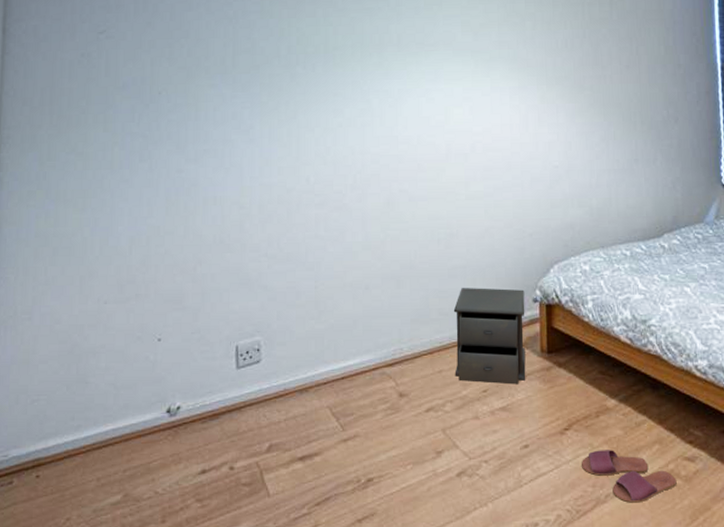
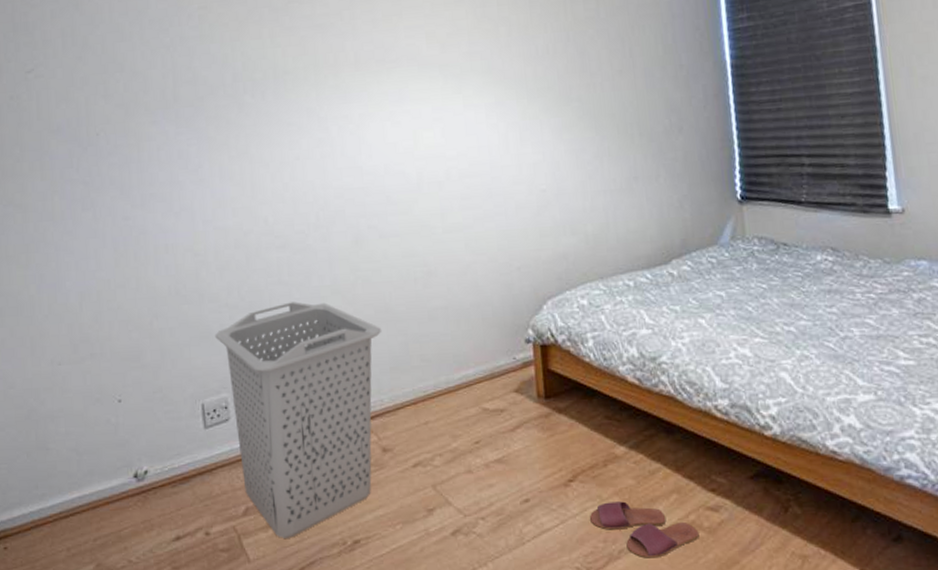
laundry basket: none [253,255,406,475] -> present [215,302,382,538]
nightstand: present [453,288,526,385] -> none [436,329,522,434]

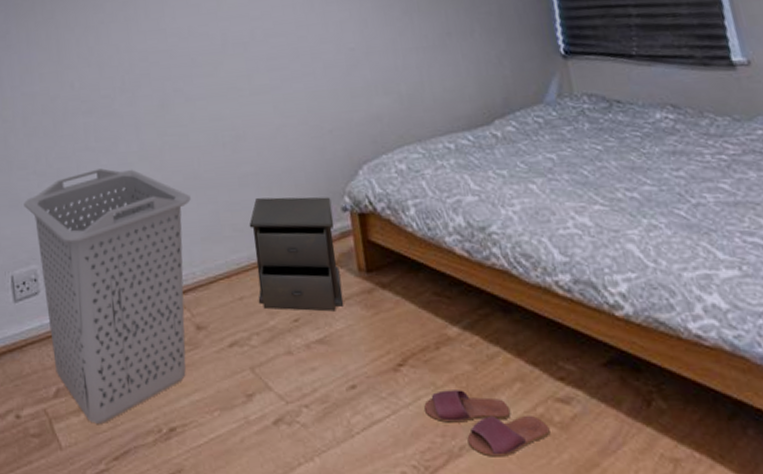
nightstand: none [436,329,522,434] -> present [249,197,343,312]

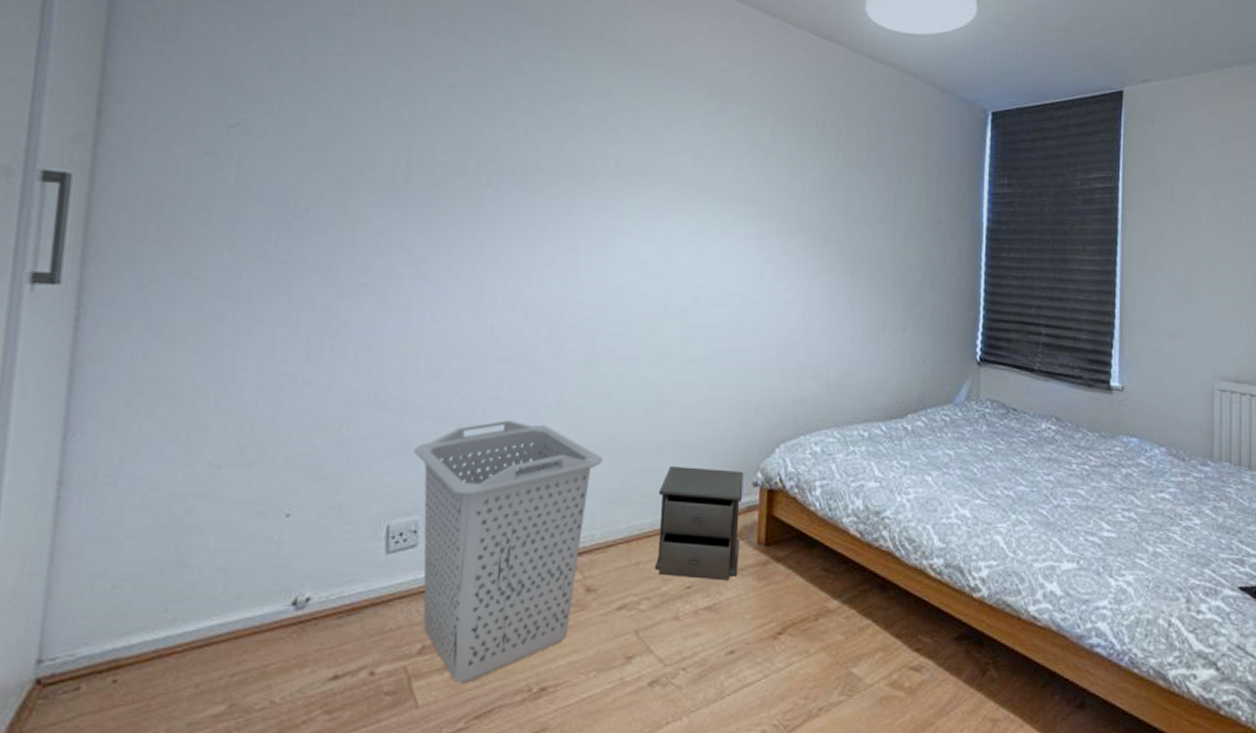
slippers: present [424,390,551,457] -> none [794,657,899,717]

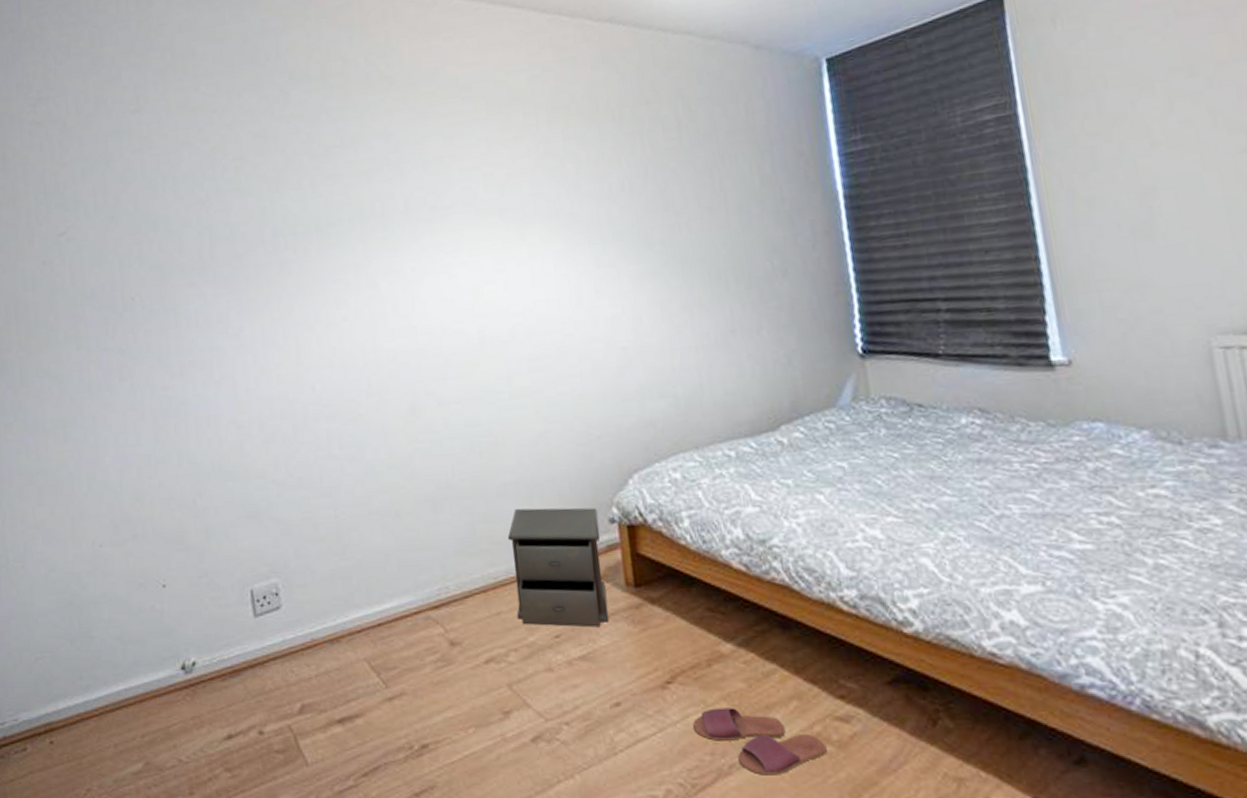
laundry basket: present [414,420,604,682] -> none [262,477,445,740]
slippers: none [794,657,899,717] -> present [693,708,827,775]

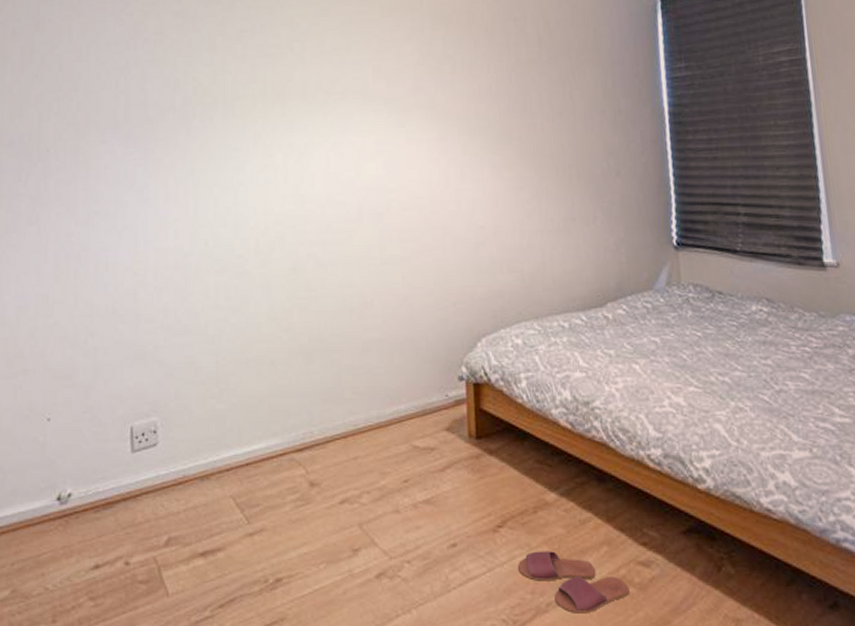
nightstand: present [507,507,608,628] -> none [369,364,452,474]

